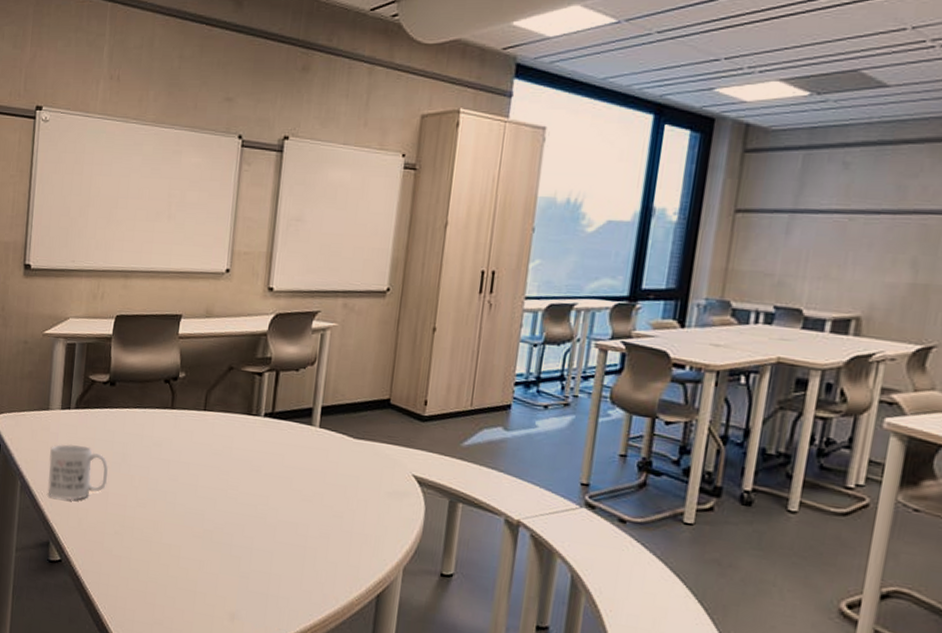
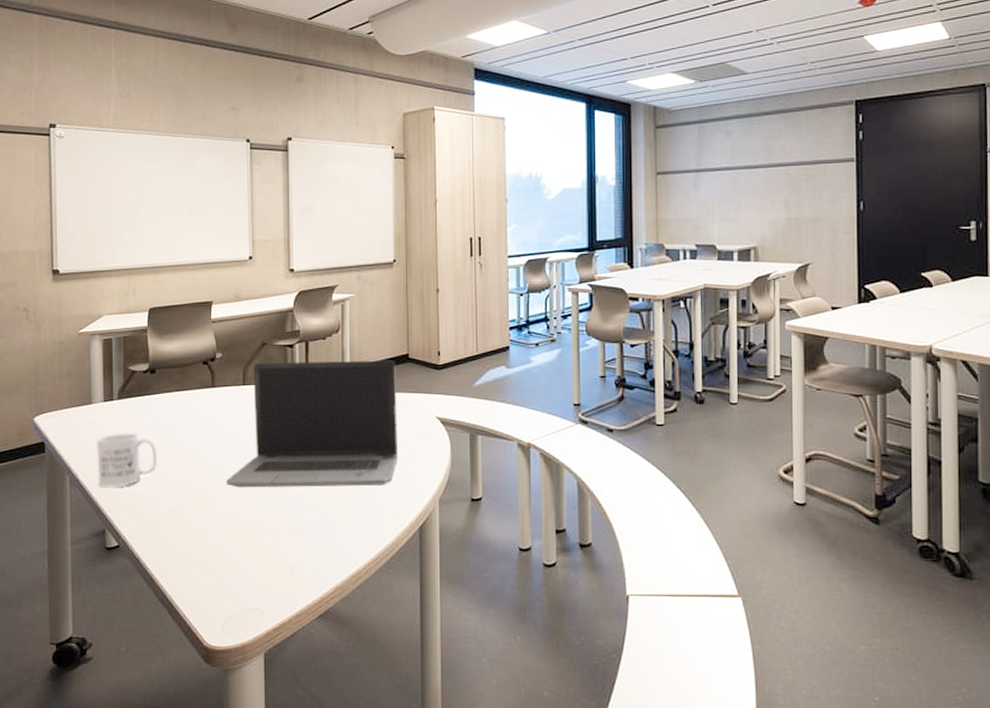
laptop computer: none [174,388,374,543] -> present [226,360,397,488]

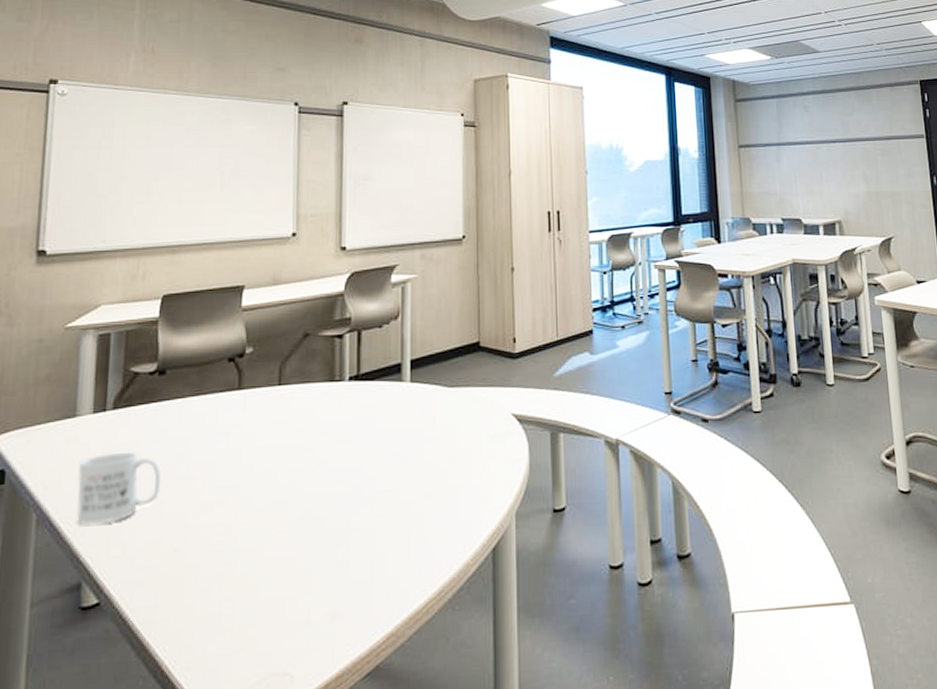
laptop computer: present [226,360,397,488] -> none [251,349,466,515]

